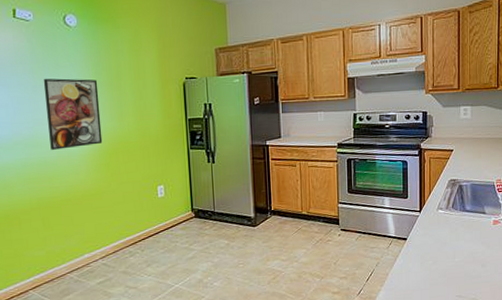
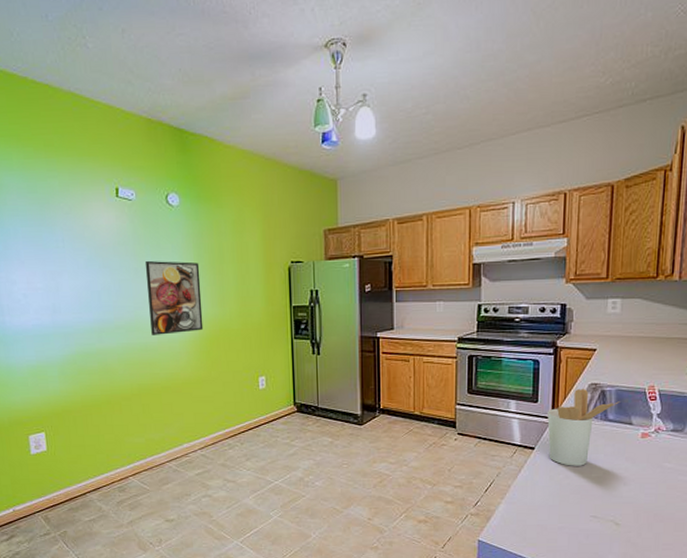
utensil holder: none [416,185,475,253] -> present [547,389,620,466]

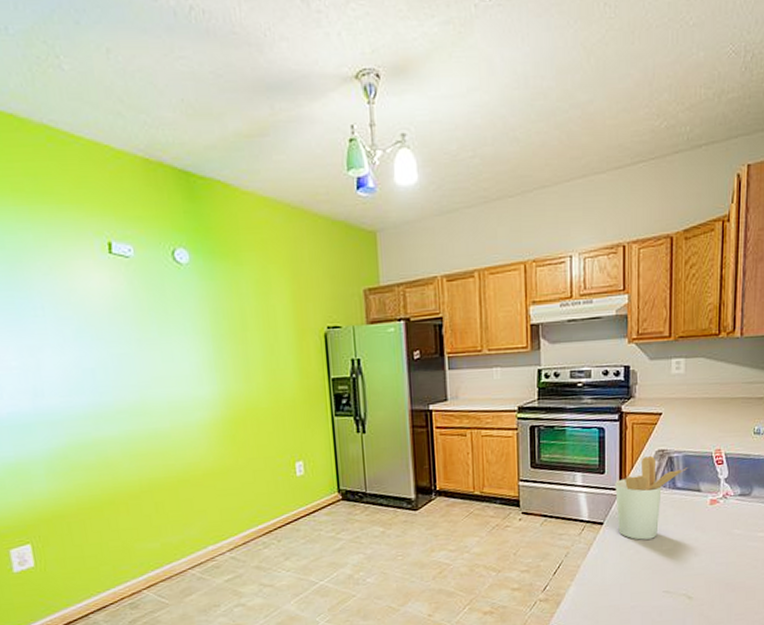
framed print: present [144,260,204,335] -> none [149,329,226,419]

